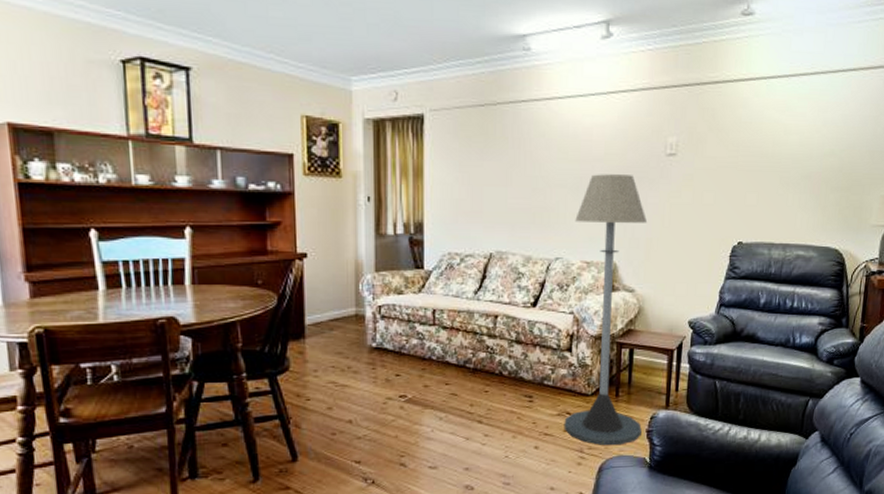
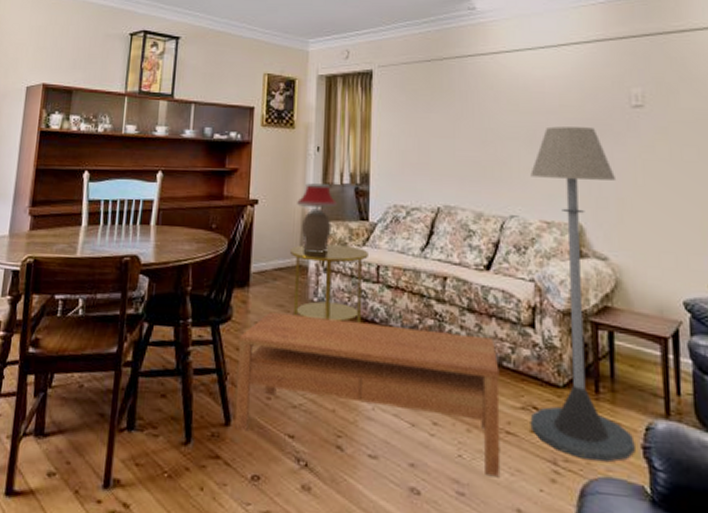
coffee table: none [298,359,541,468] -> present [235,311,501,478]
side table: none [346,293,424,363] -> present [290,244,368,324]
table lamp: none [349,235,393,301] -> present [297,183,338,253]

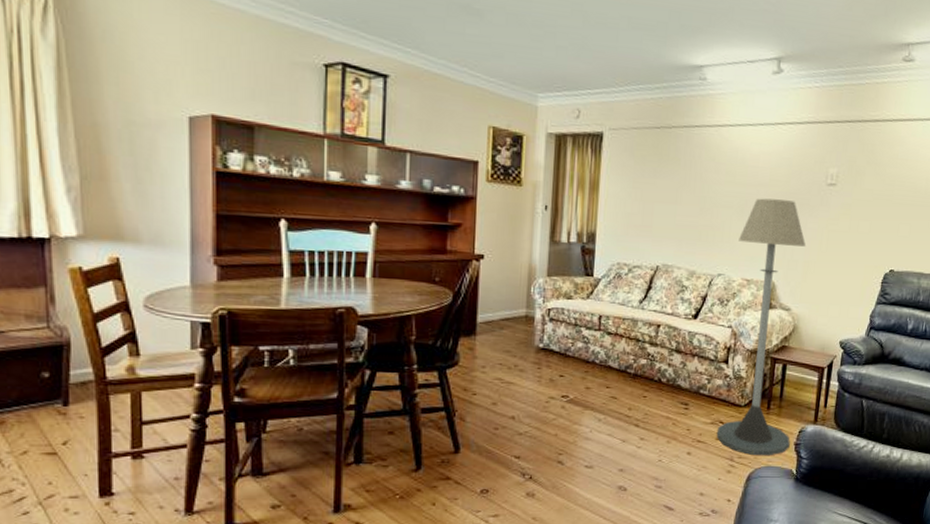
coffee table: present [235,311,501,478] -> none [465,356,697,473]
side table: present [290,244,368,324] -> none [517,297,592,365]
table lamp: present [297,183,338,253] -> none [524,240,565,304]

